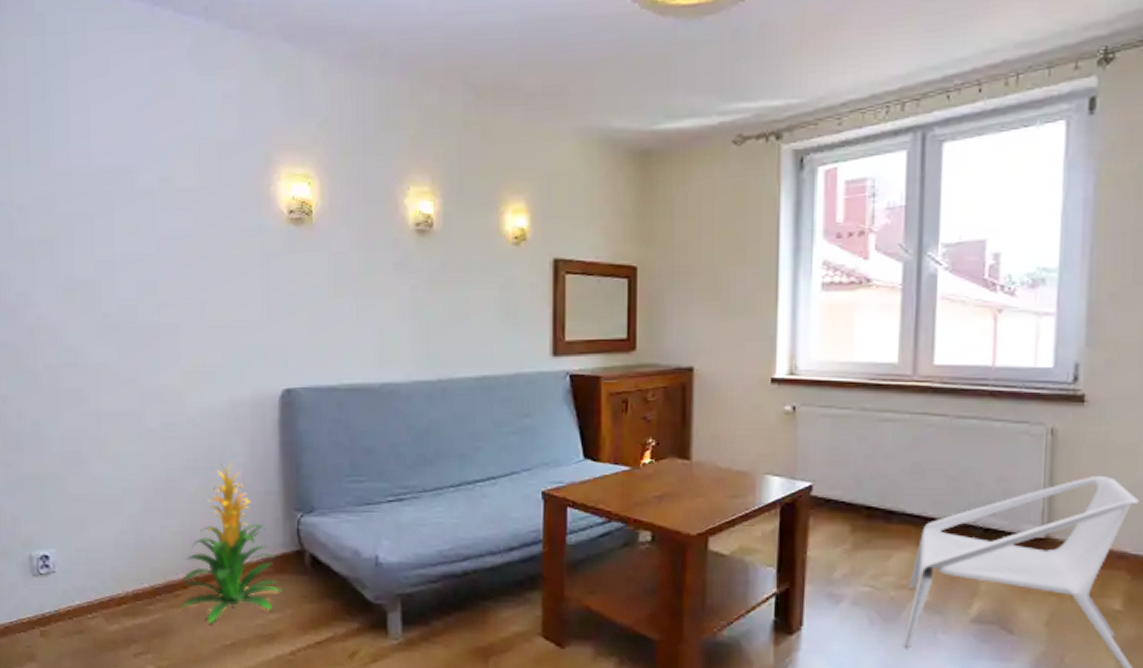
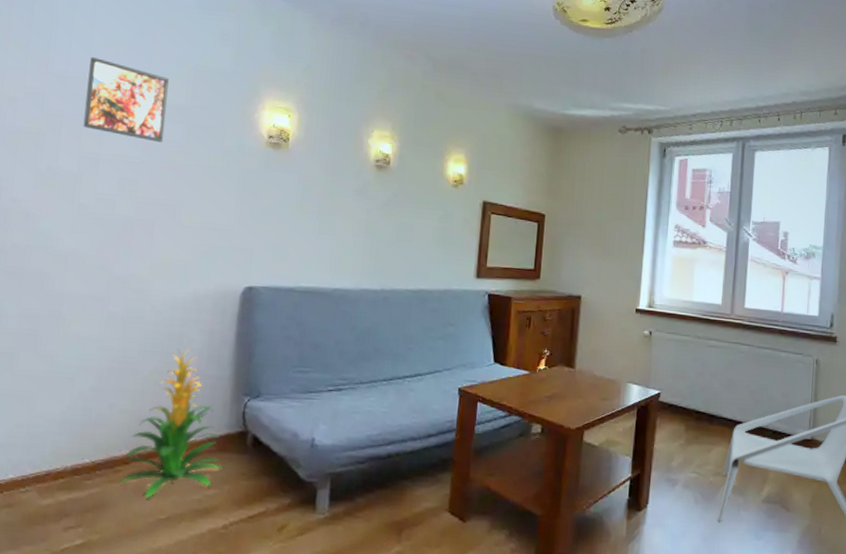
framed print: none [91,146,177,235] -> present [83,56,169,143]

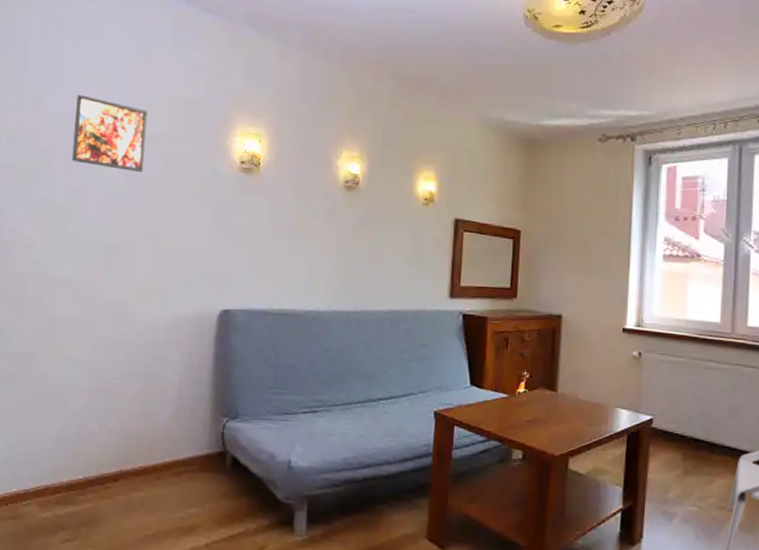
indoor plant: present [120,347,223,498] -> none [110,369,204,515]

